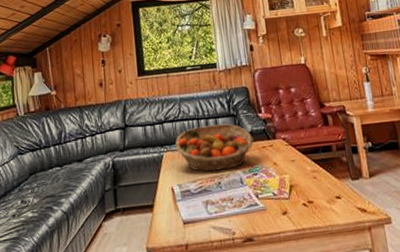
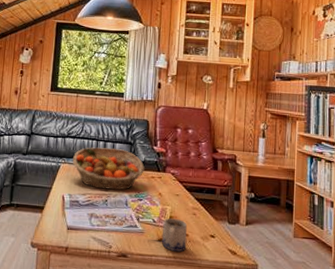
mug: none [284,186,314,223] -> present [161,218,187,252]

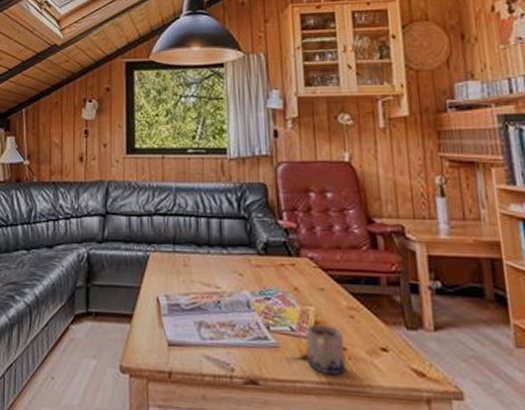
fruit basket: present [73,147,145,190] -> none [166,225,269,286]

